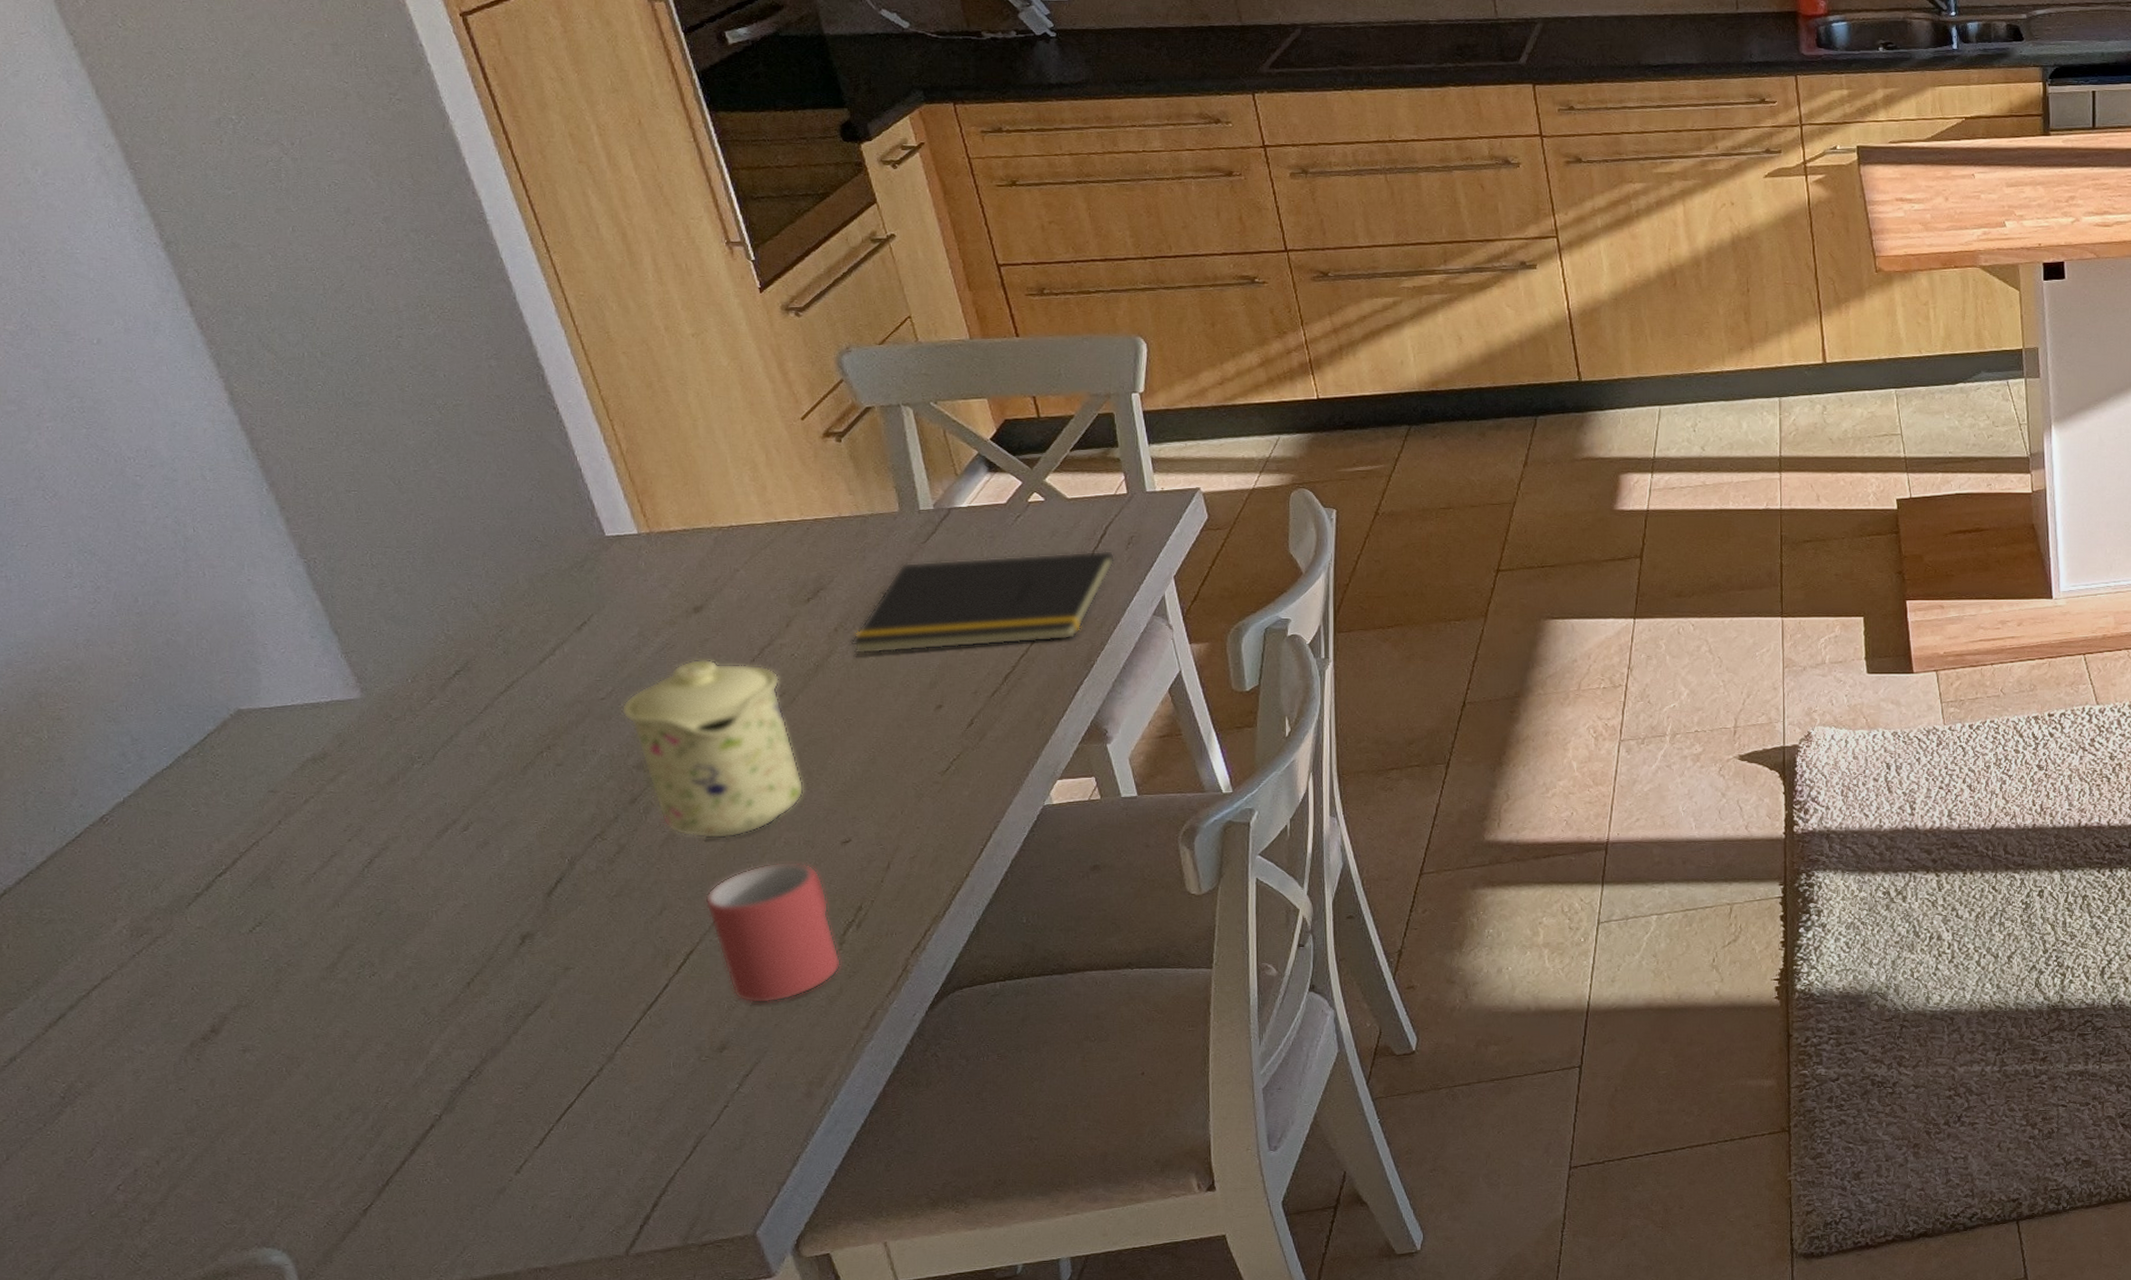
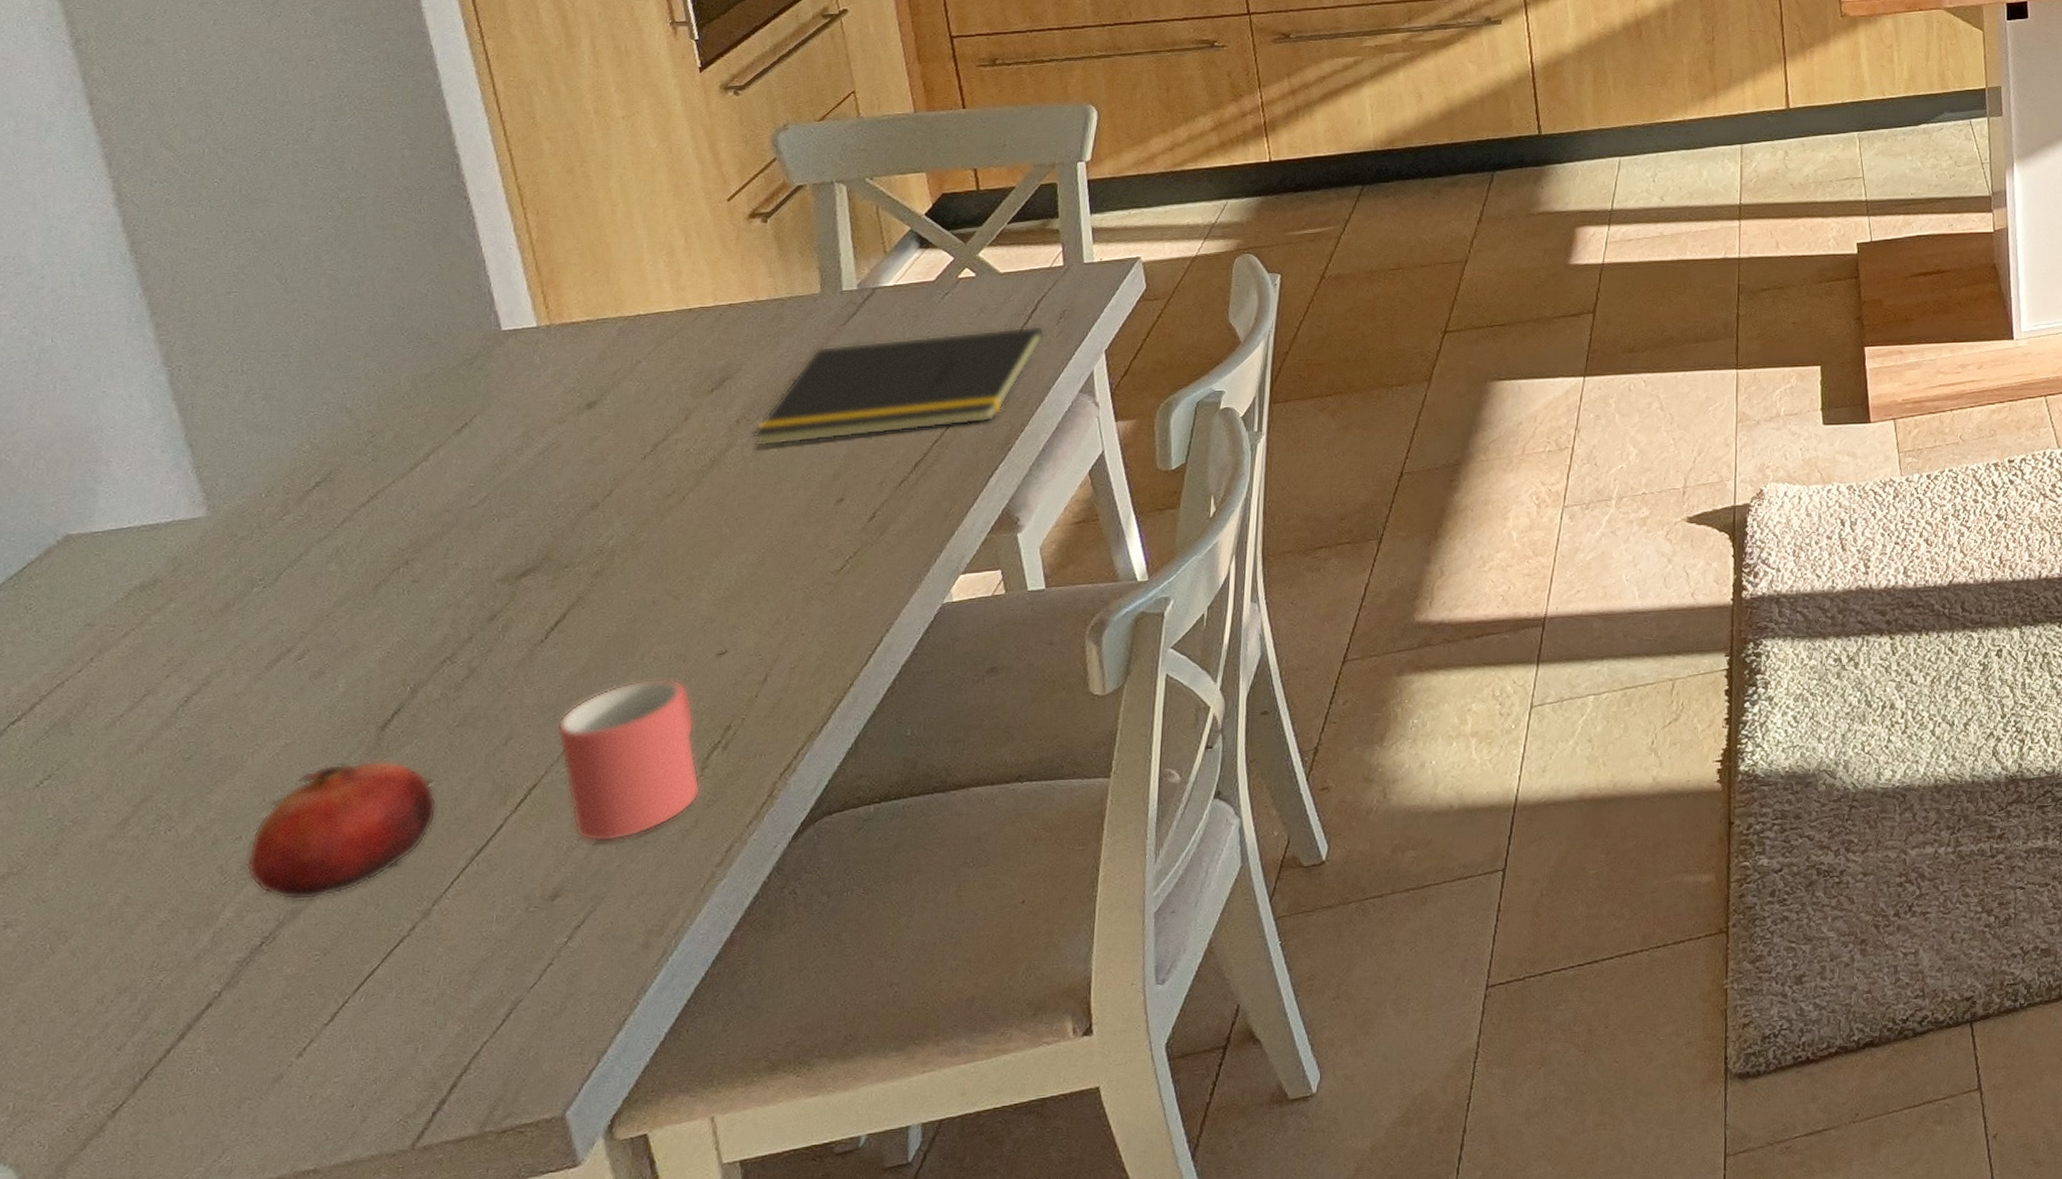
fruit: none [445,923,608,1041] -> present [246,760,438,901]
mug: present [621,659,804,839] -> none [492,458,683,657]

